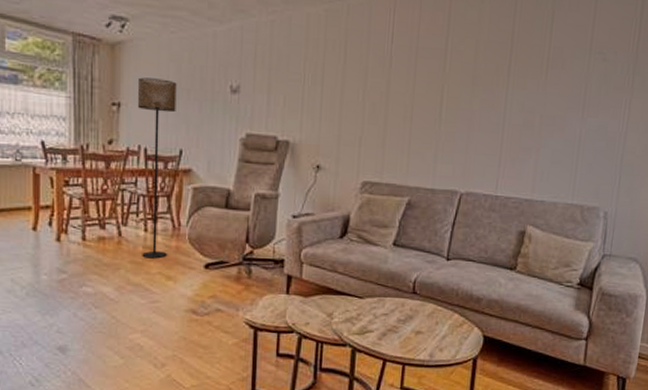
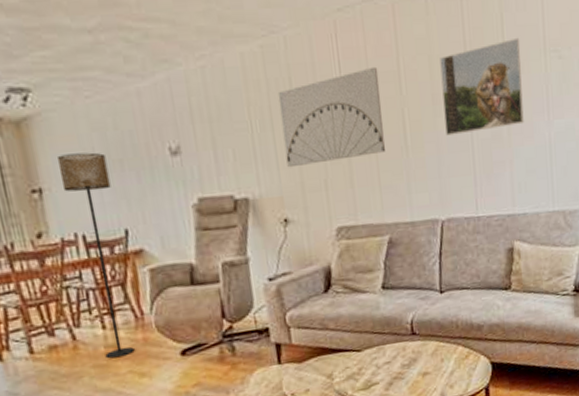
wall art: none [329,42,427,122] -> present [277,66,385,168]
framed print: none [480,35,567,117] -> present [440,37,524,136]

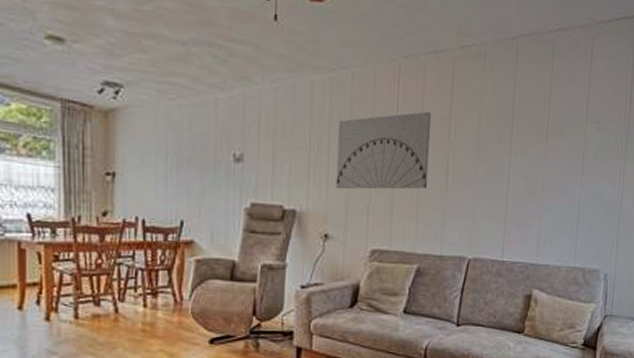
floor lamp: present [56,152,135,359] -> none [133,146,176,336]
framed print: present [440,37,524,136] -> none [484,105,565,184]

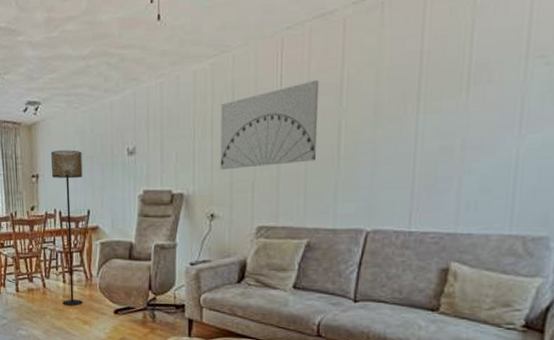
floor lamp: none [133,146,176,336] -> present [50,150,83,306]

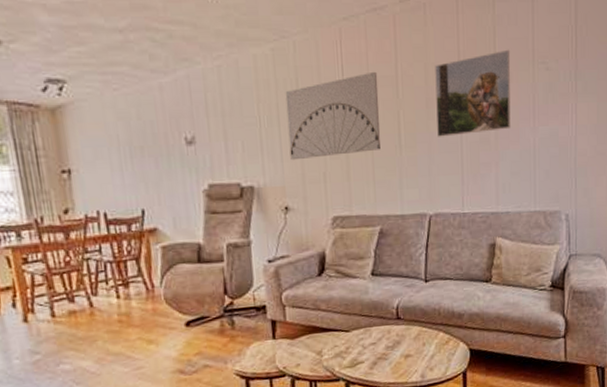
floor lamp: present [50,150,83,306] -> none [85,139,144,326]
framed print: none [385,44,494,147] -> present [435,49,511,137]

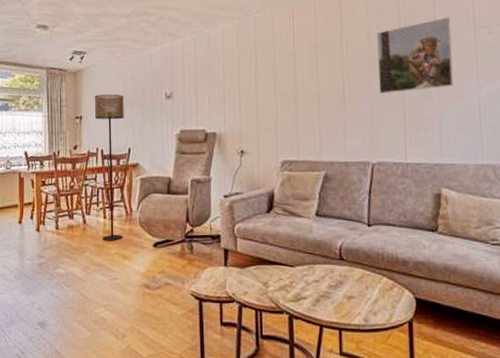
floor lamp: none [85,139,144,326] -> present [94,94,124,241]
wall art: present [285,71,381,161] -> none [245,39,327,112]

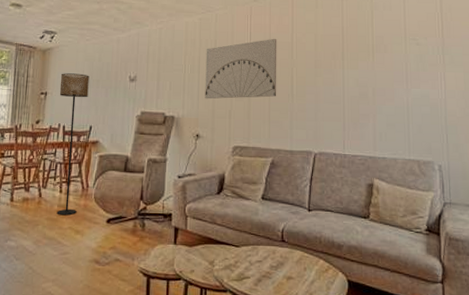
wall art: none [245,39,327,112] -> present [205,38,277,99]
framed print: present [377,16,453,94] -> none [323,28,386,91]

